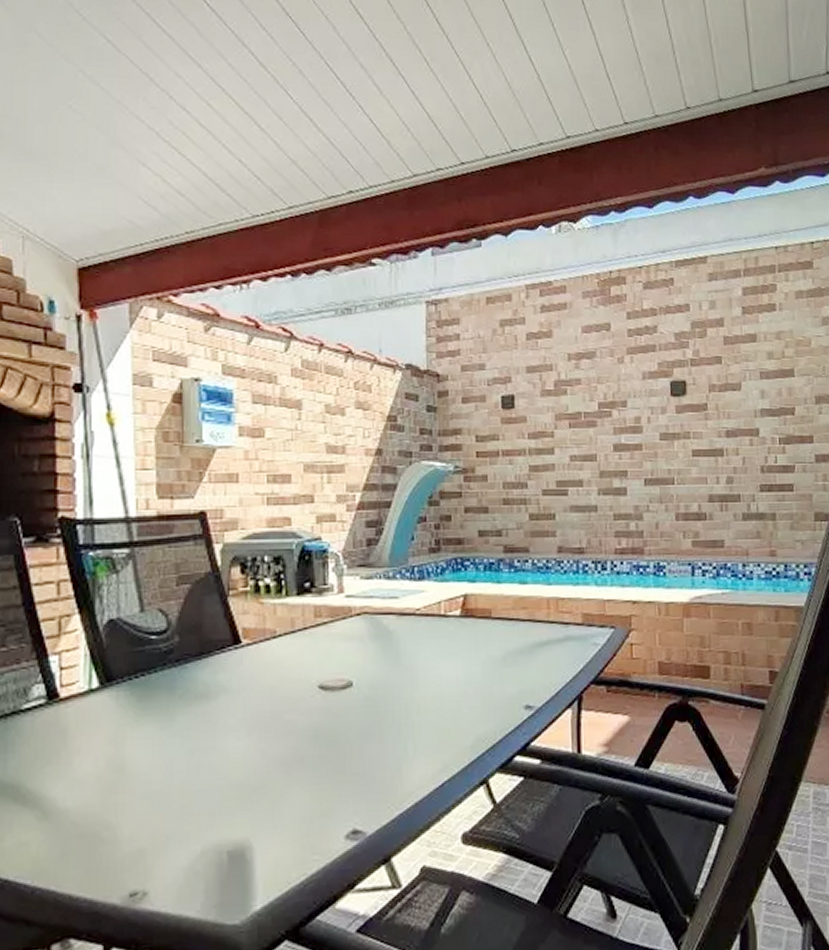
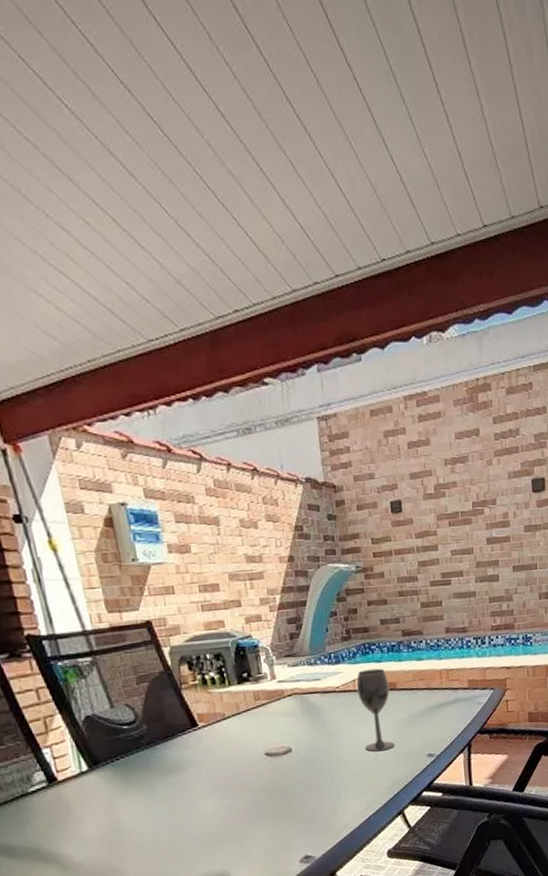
wine glass: none [441,589,484,697] -> present [356,668,395,752]

